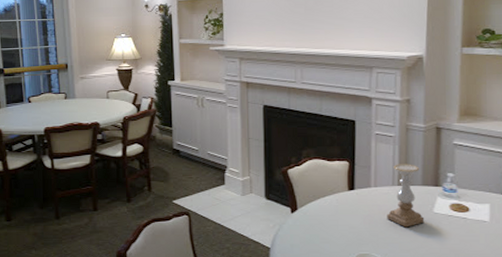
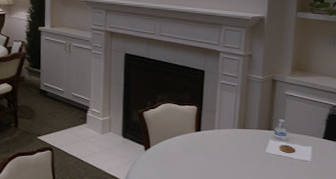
candle holder: present [387,164,425,228] -> none [227,110,258,165]

